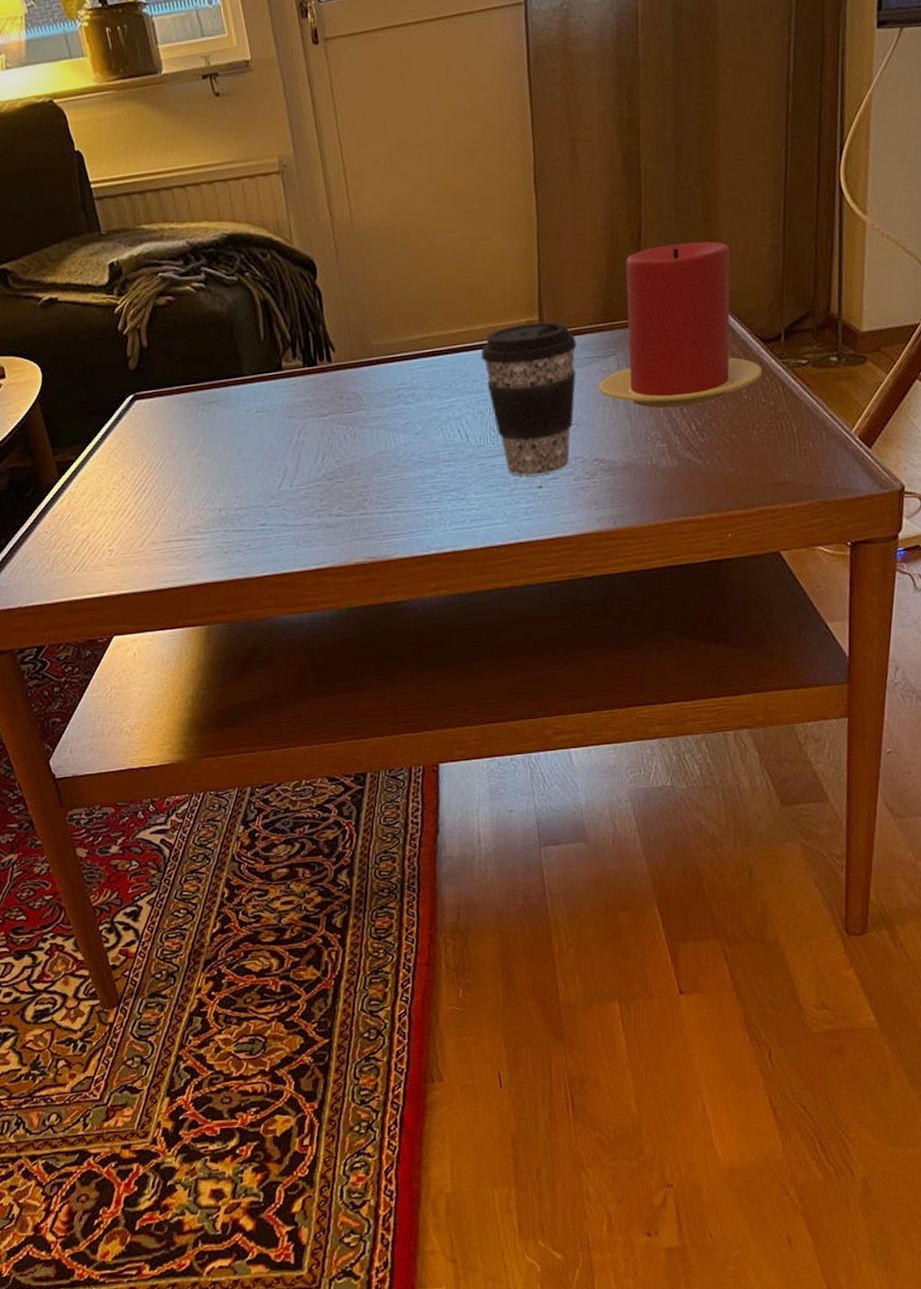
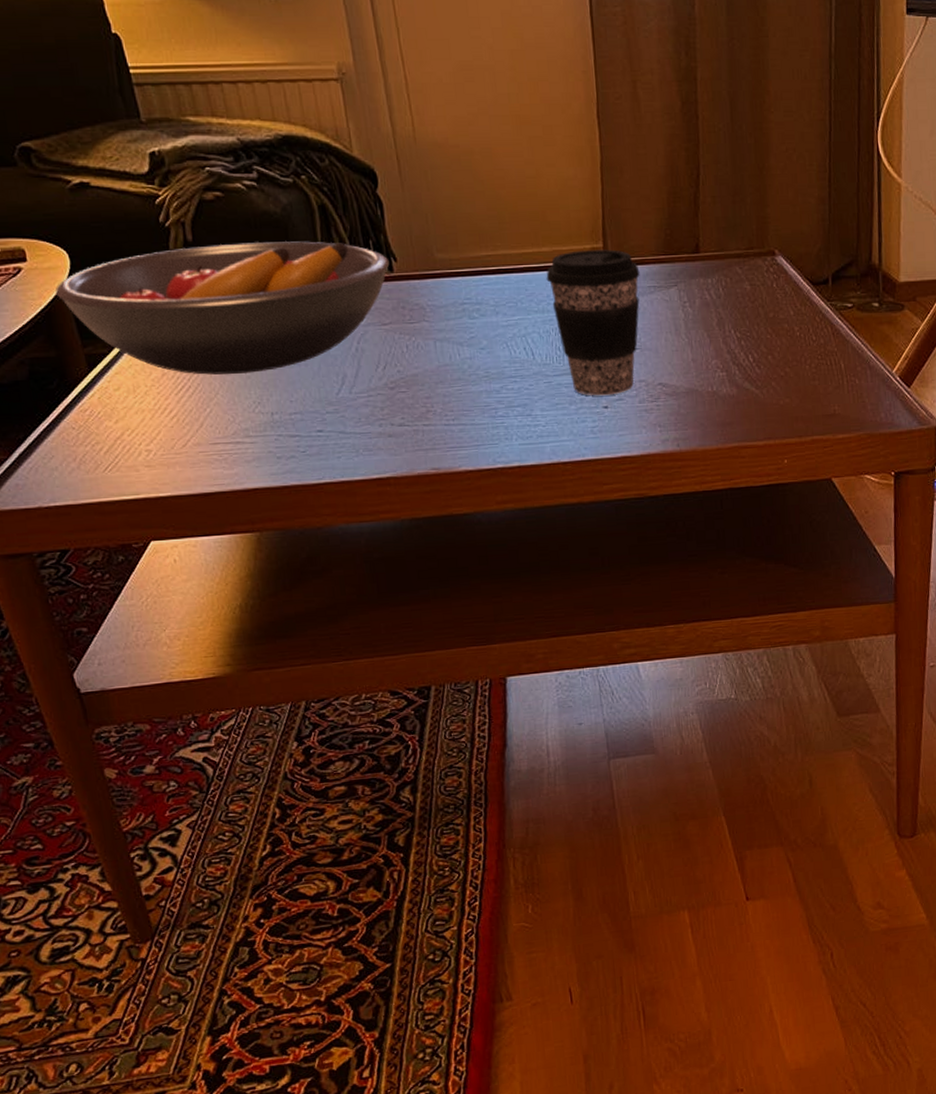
fruit bowl: none [30,336,328,476] -> present [55,241,390,375]
candle: present [598,241,763,409] -> none [661,187,813,339]

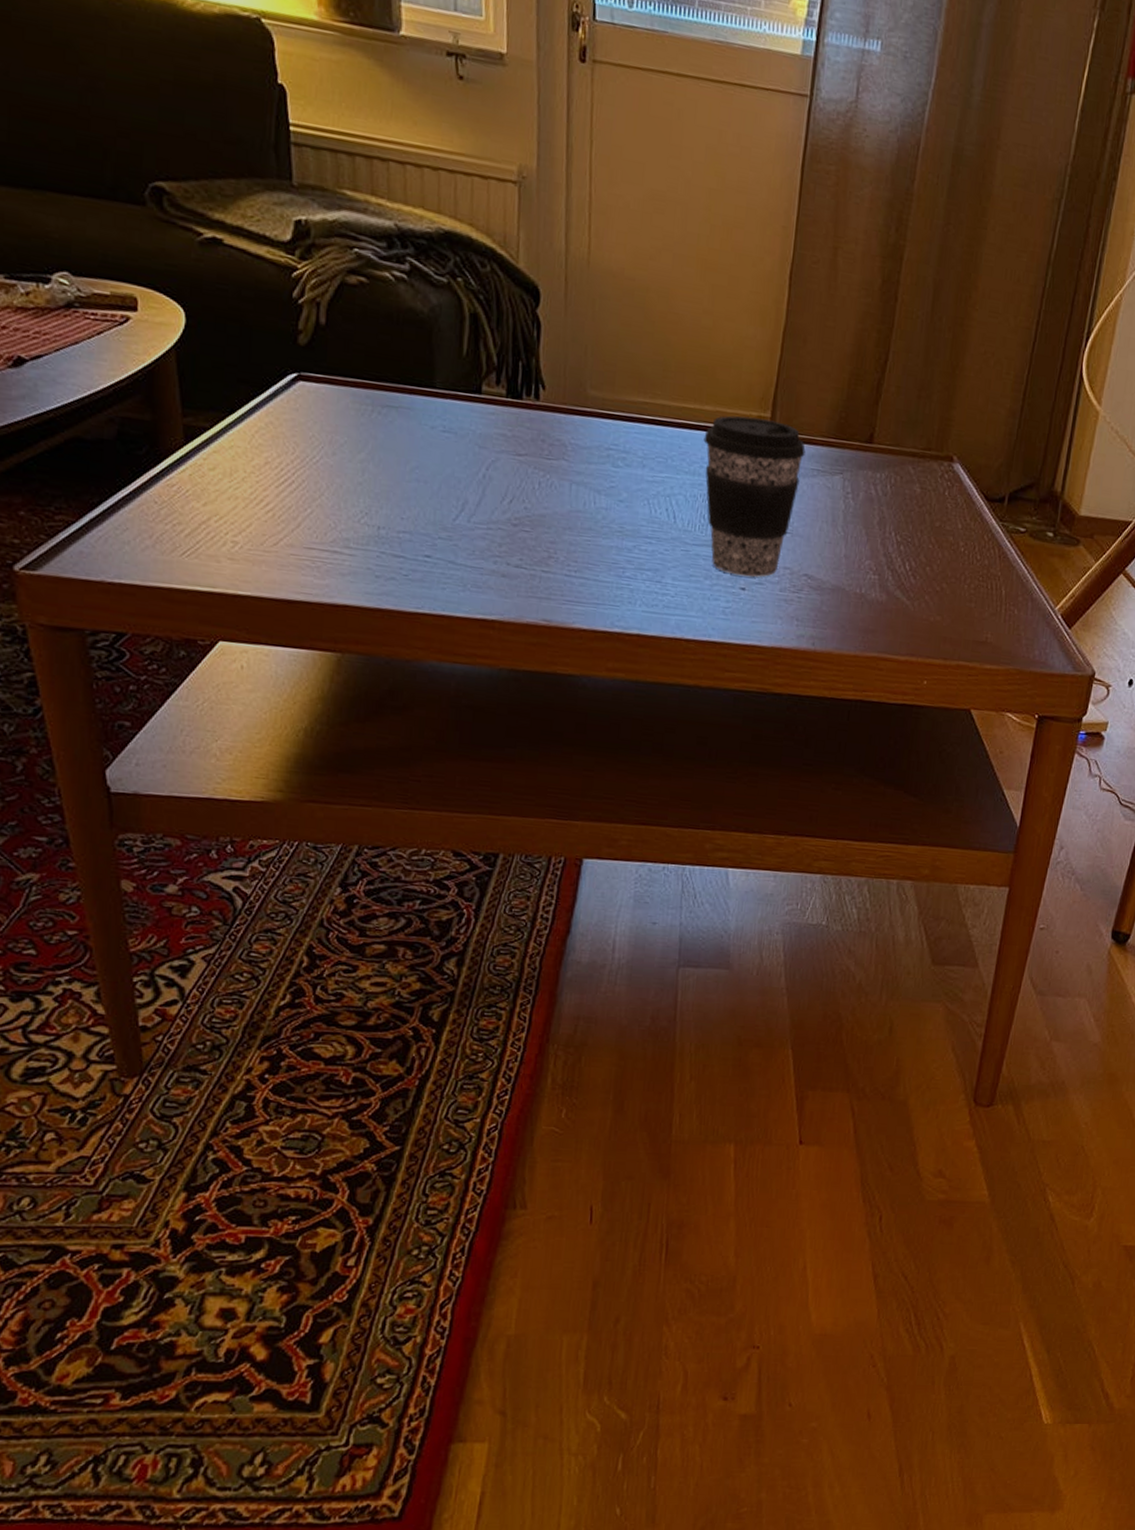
fruit bowl: present [55,241,390,375] -> none [164,328,537,481]

